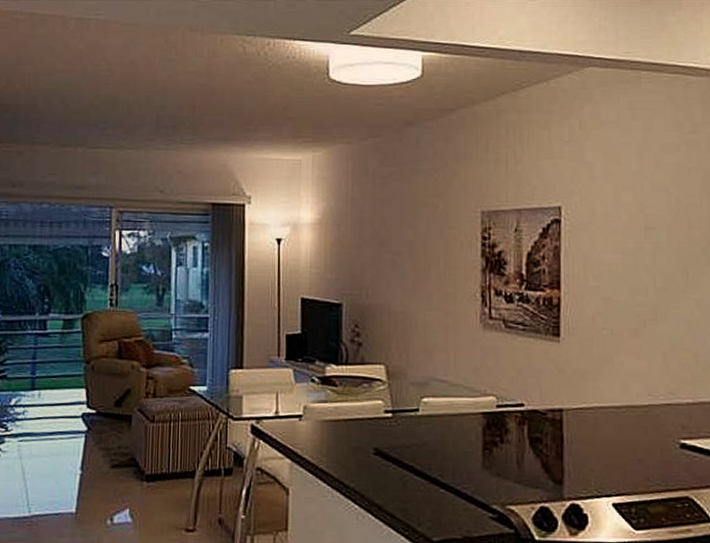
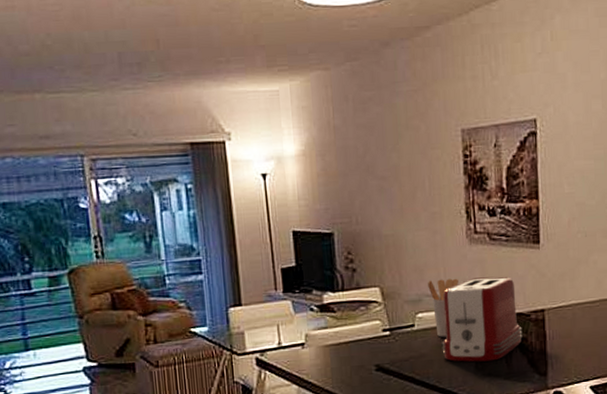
utensil holder: none [436,363,469,427] -> present [428,278,459,337]
toaster: none [447,366,537,460] -> present [441,276,523,362]

